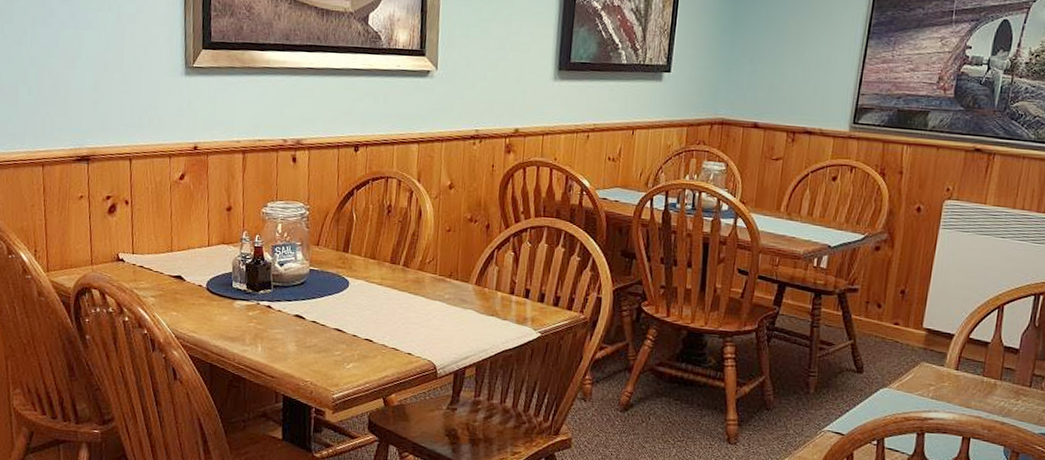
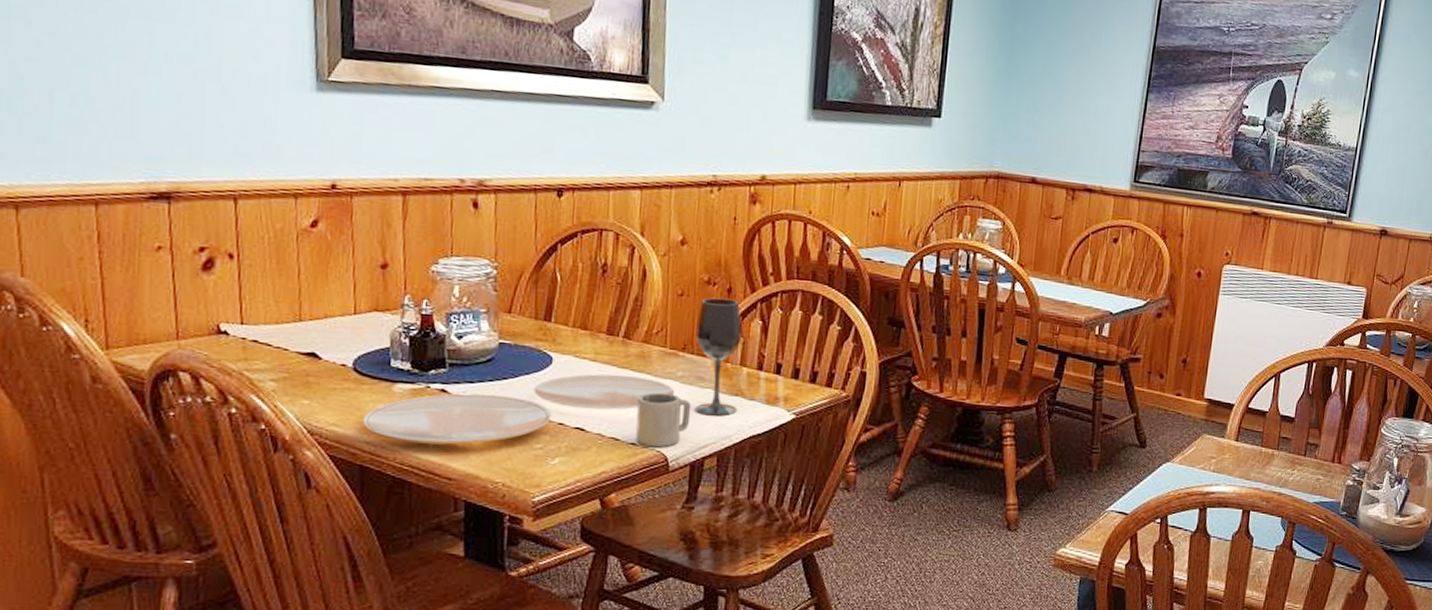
plate: none [212,309,348,350] -> present [363,393,552,445]
plate: none [335,295,443,326] -> present [534,374,675,411]
cup: none [411,311,456,358] -> present [635,392,692,448]
wine glass: none [458,233,498,333] -> present [694,297,743,417]

